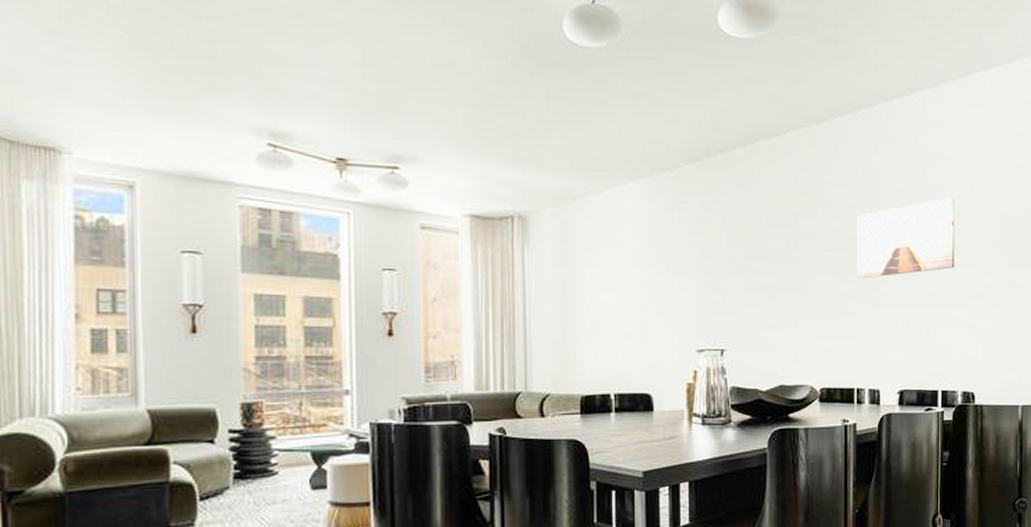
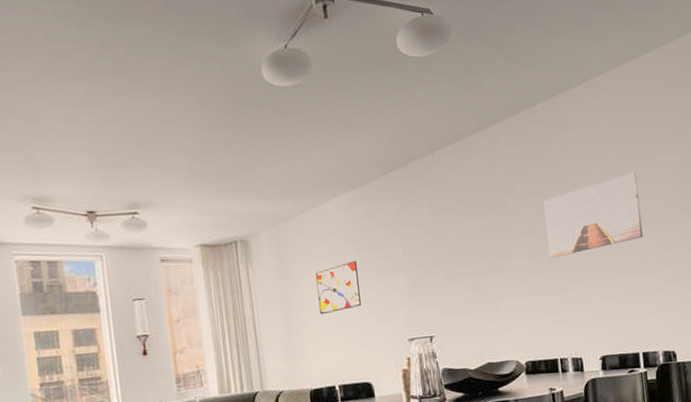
wall art: none [601,255,649,312] -> present [316,260,361,315]

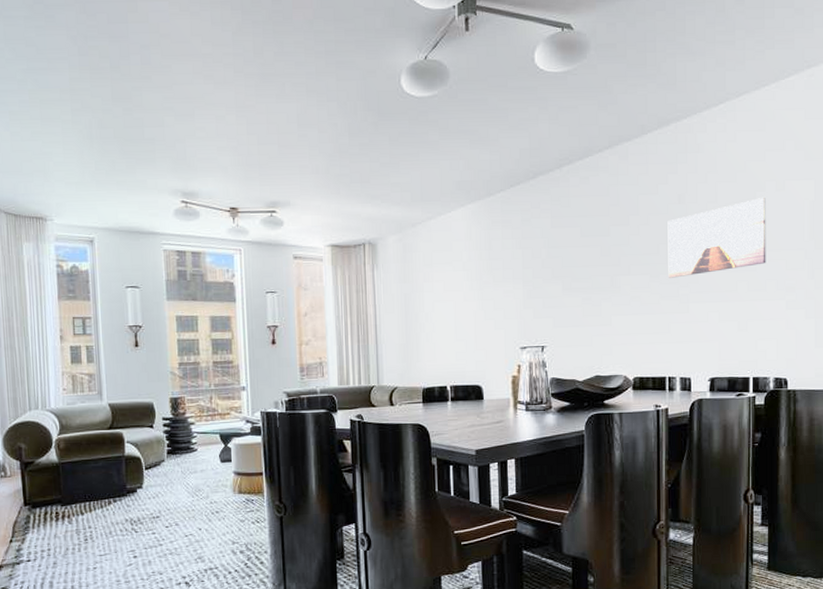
wall art: present [316,260,361,315] -> none [437,268,478,318]

